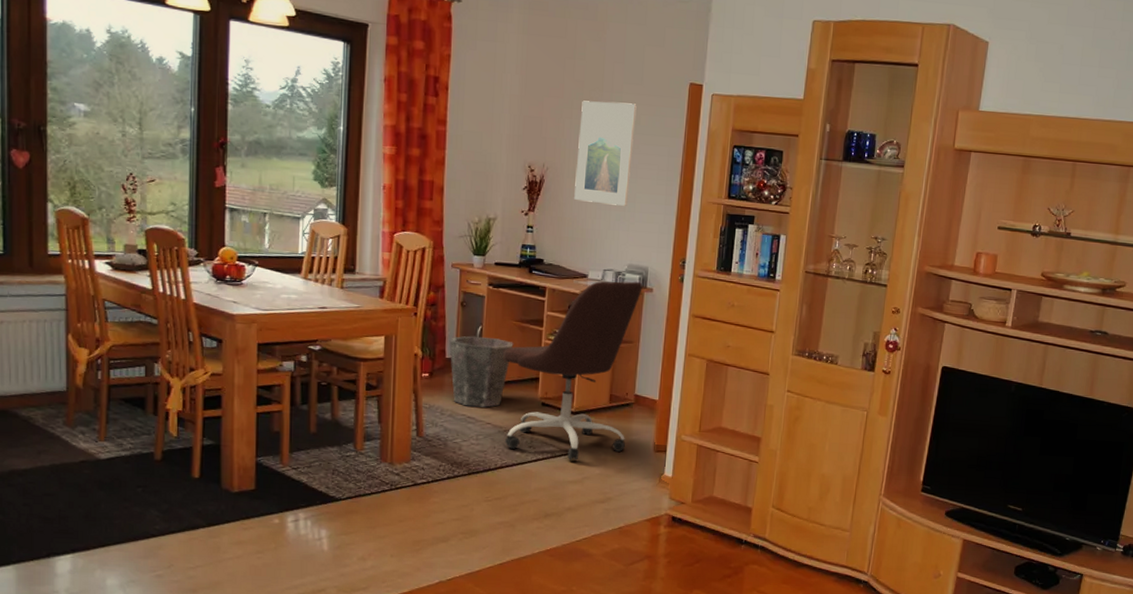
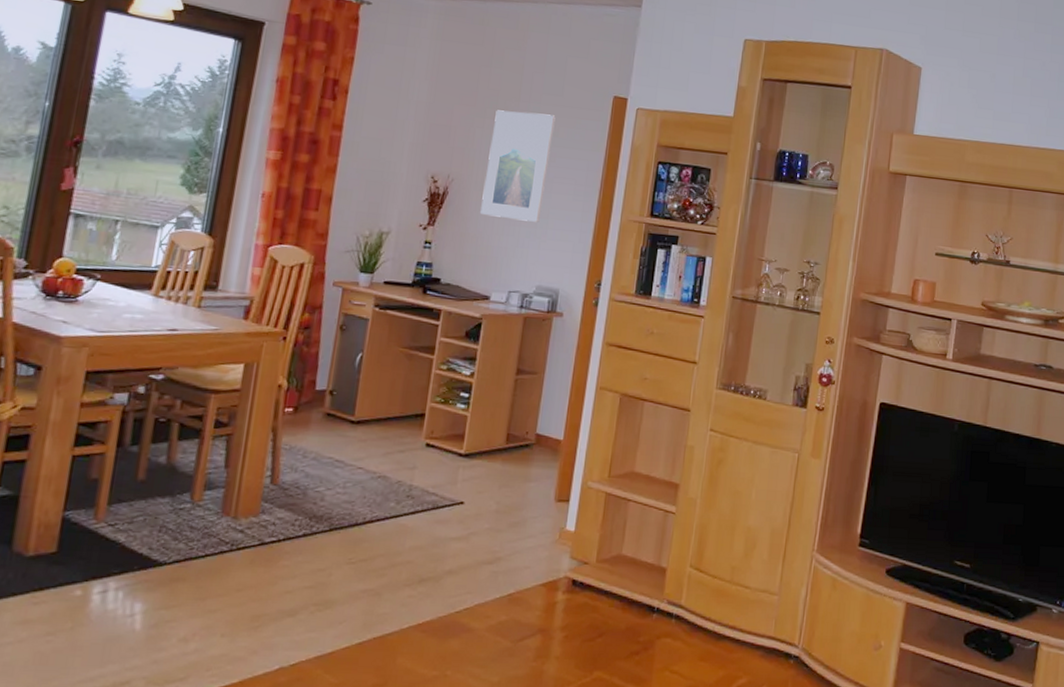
waste bin: present [449,335,514,408] -> none [320,364,398,449]
office chair: present [503,281,643,461] -> none [377,304,552,513]

